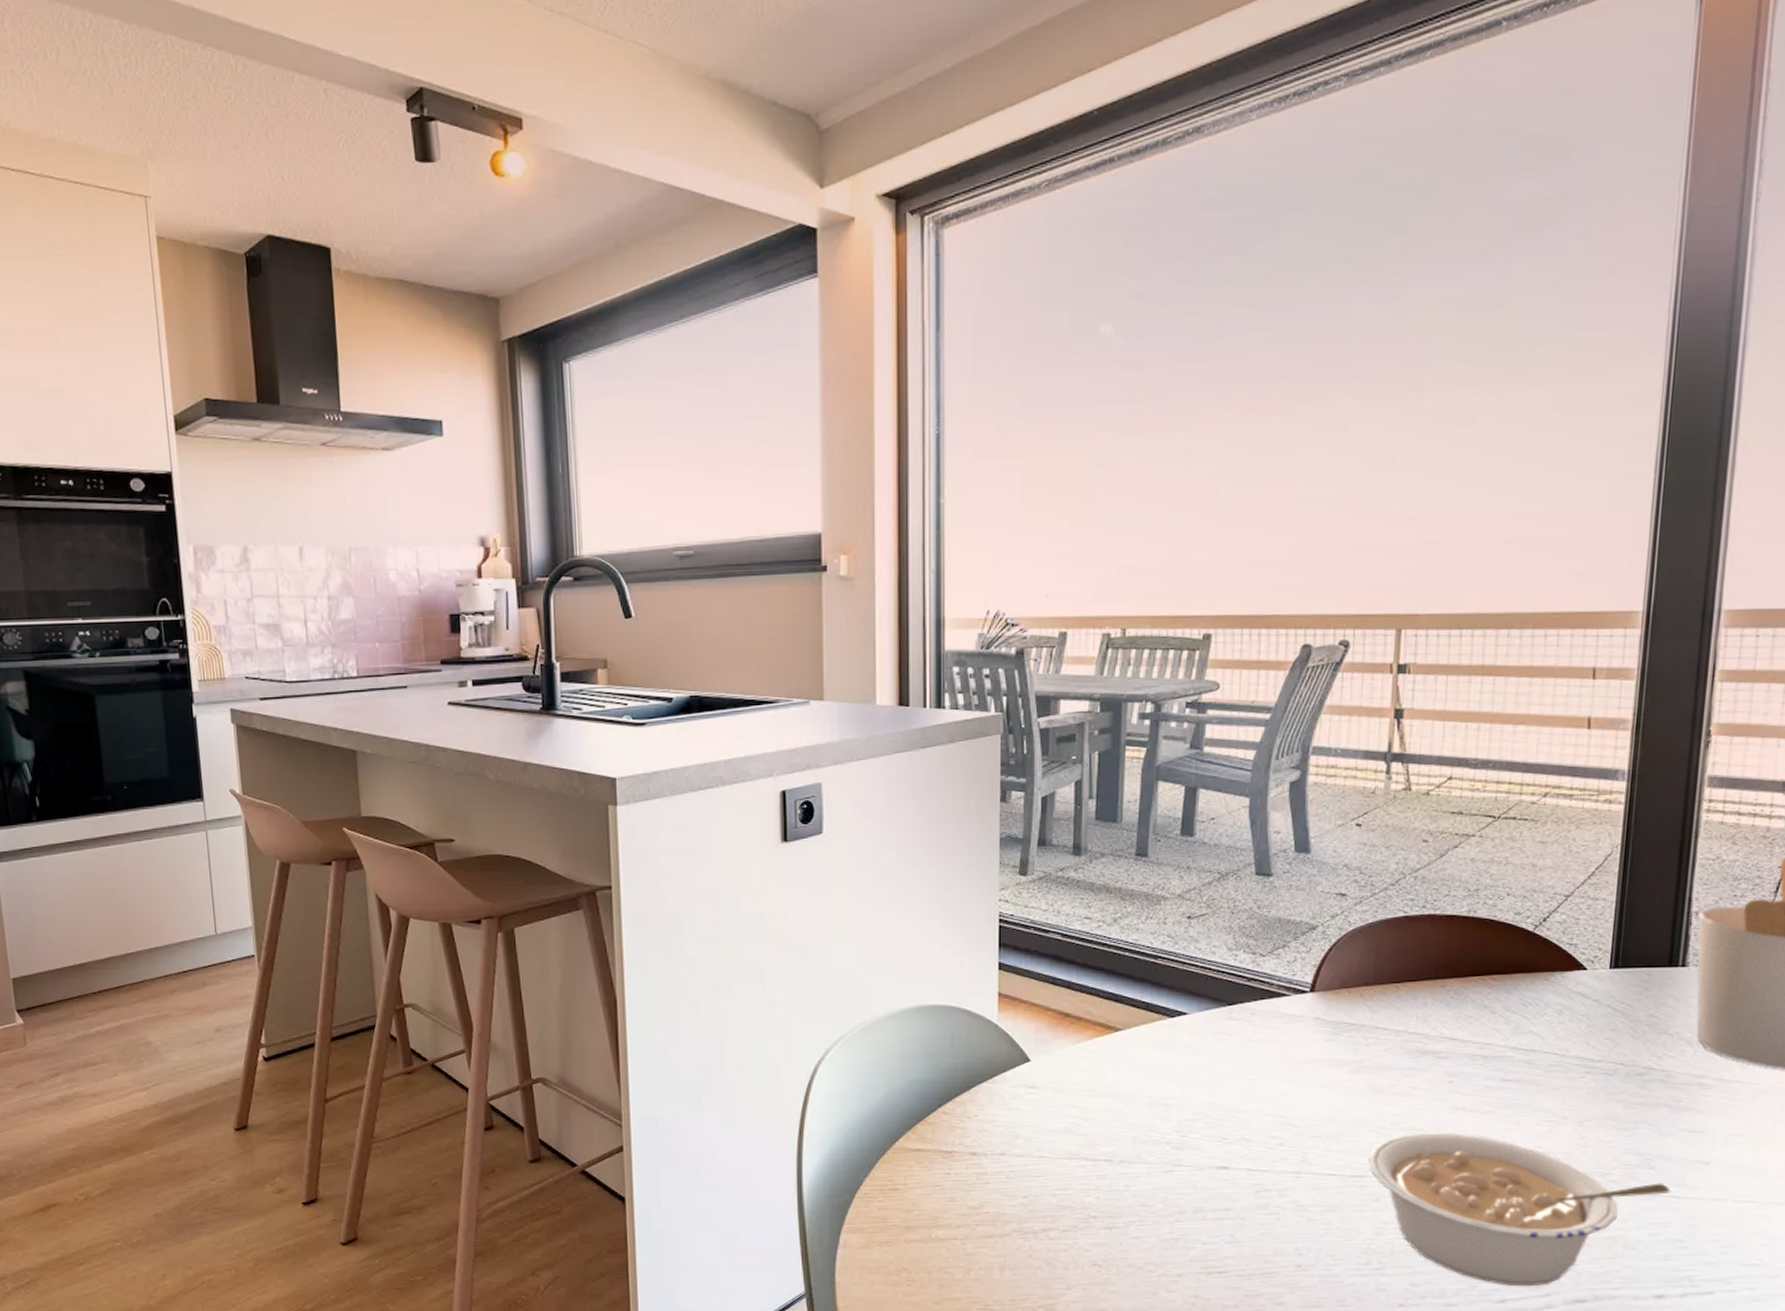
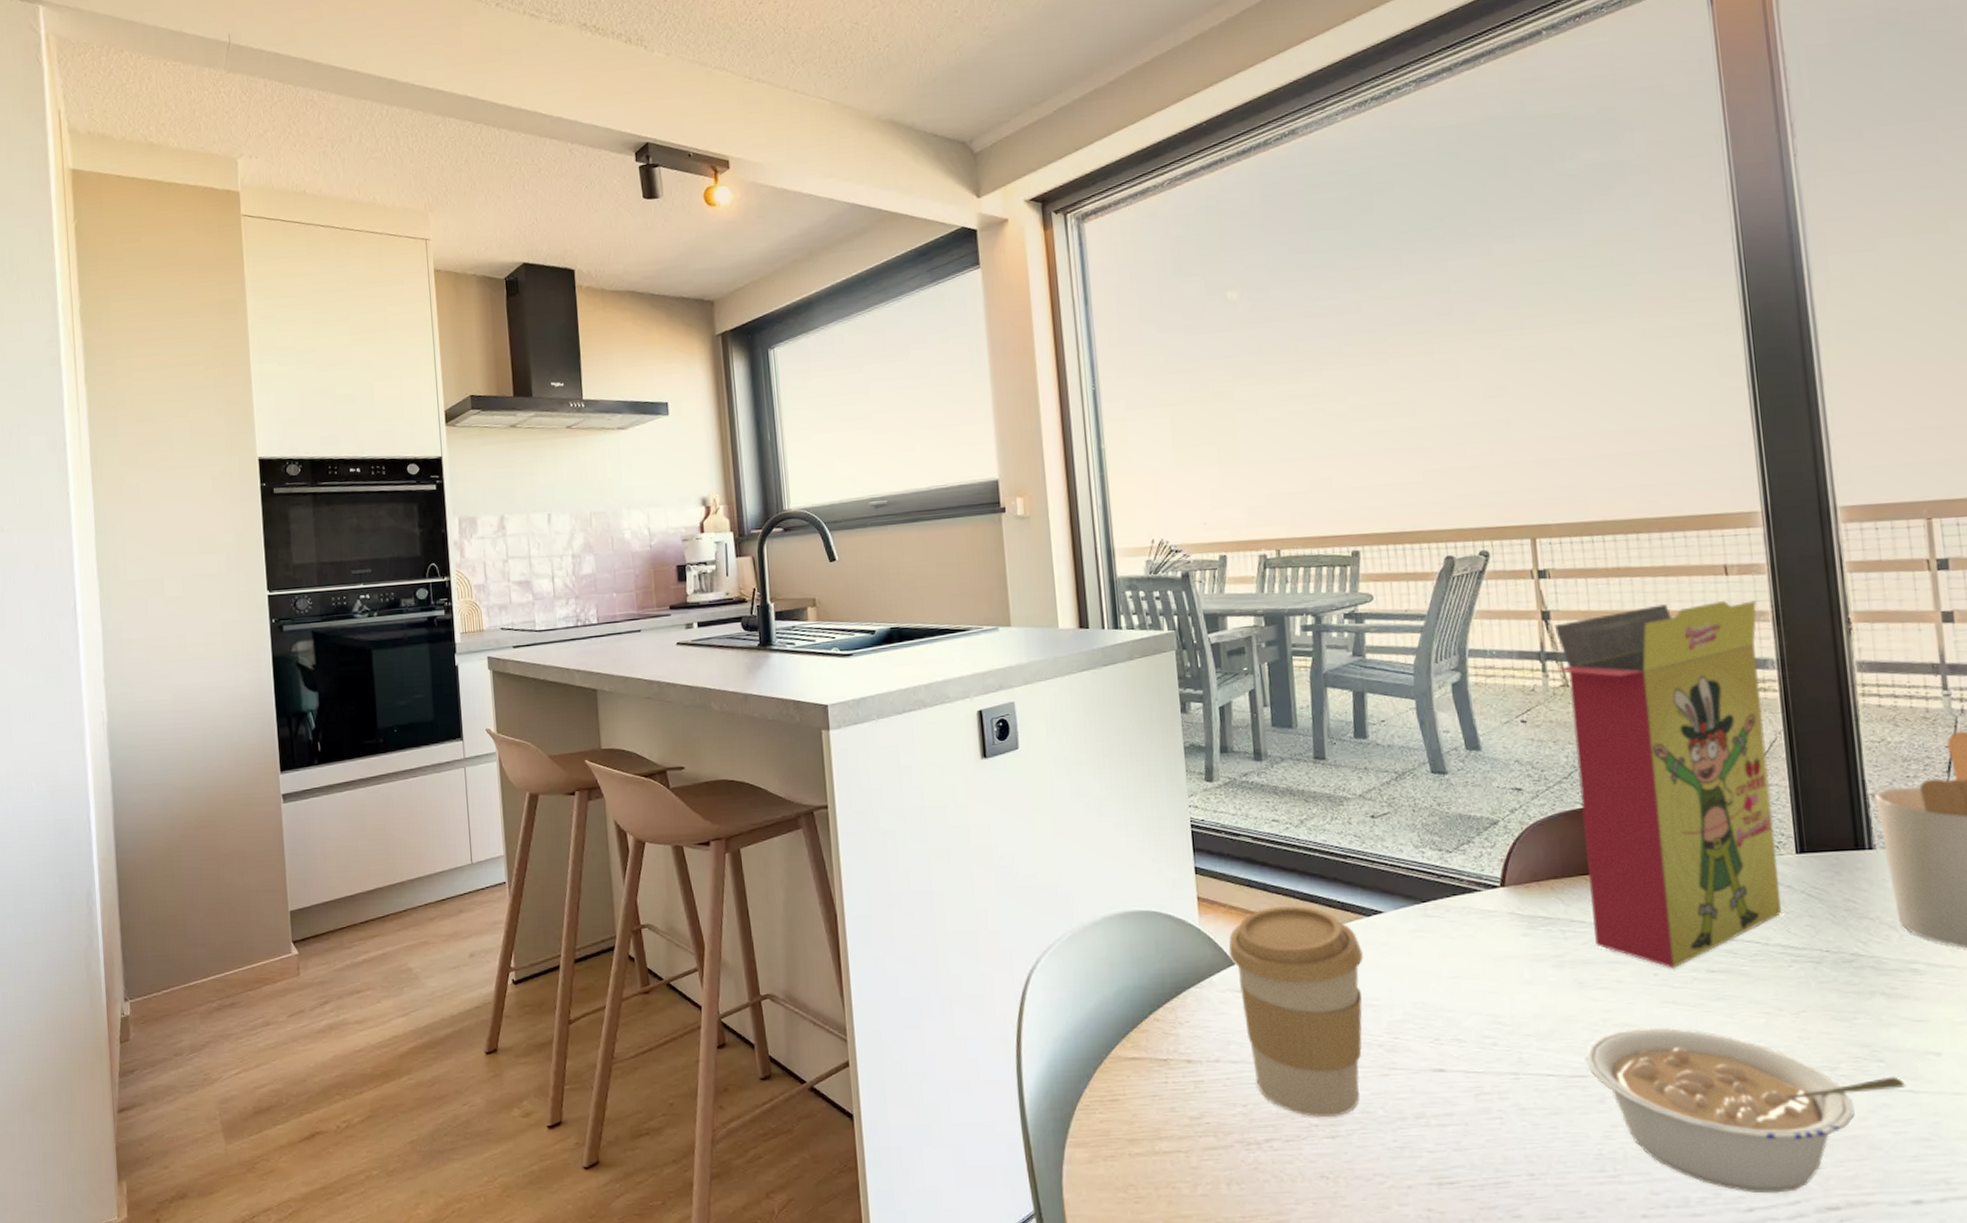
coffee cup: none [1025,1005,1162,1210] -> present [1229,906,1363,1118]
cereal box: none [1396,705,1619,1077] -> present [1555,600,1782,968]

